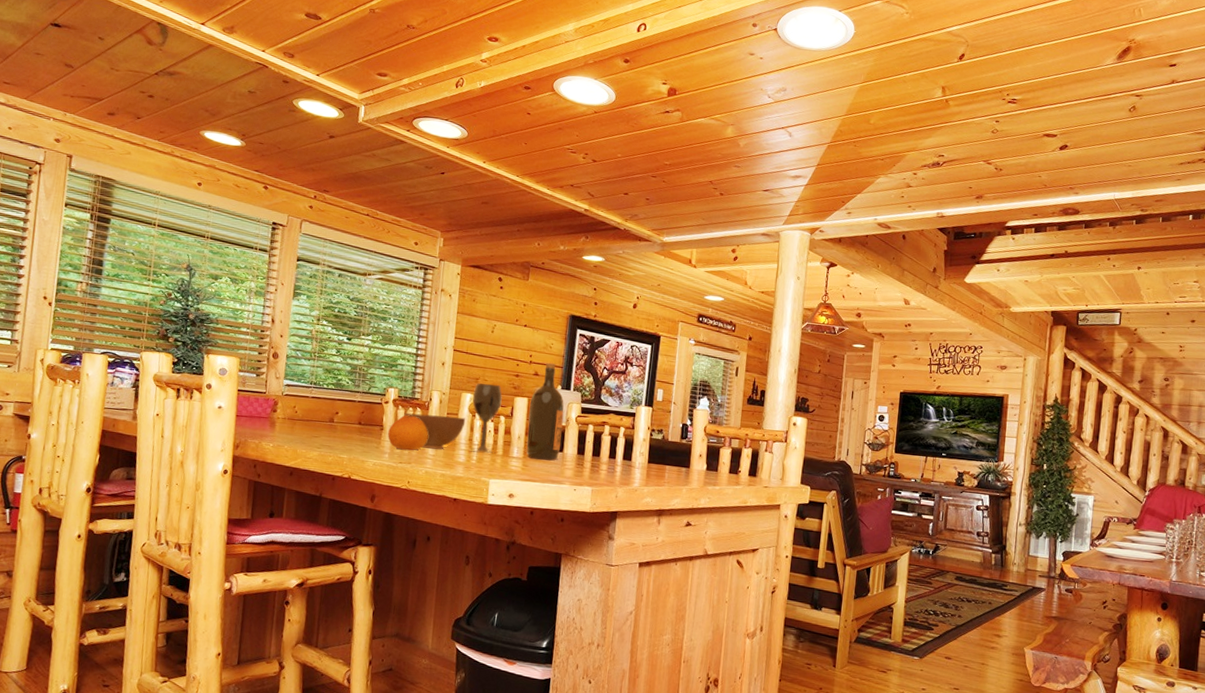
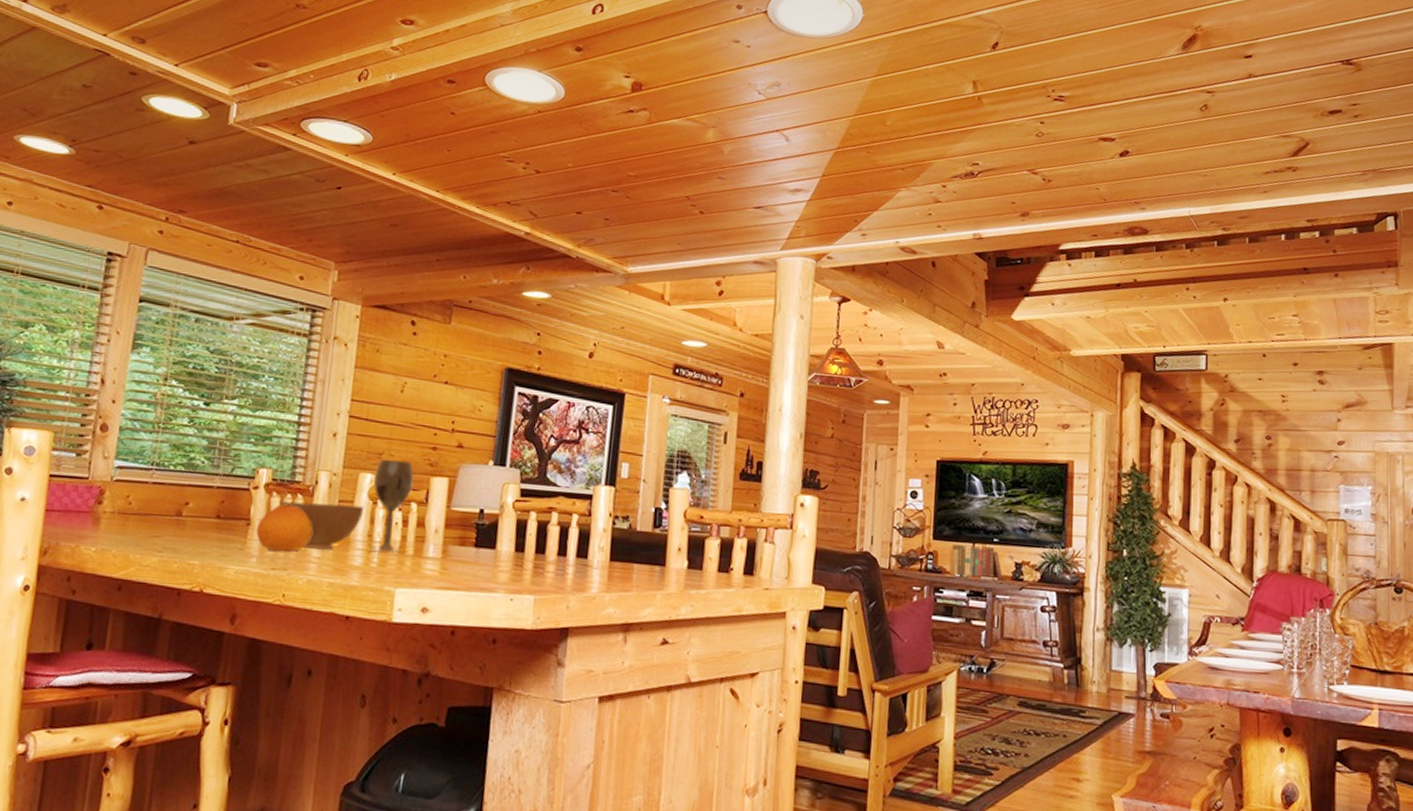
wine bottle: present [526,363,564,462] -> none [445,431,497,562]
books: none [906,457,948,484] -> present [949,545,1002,578]

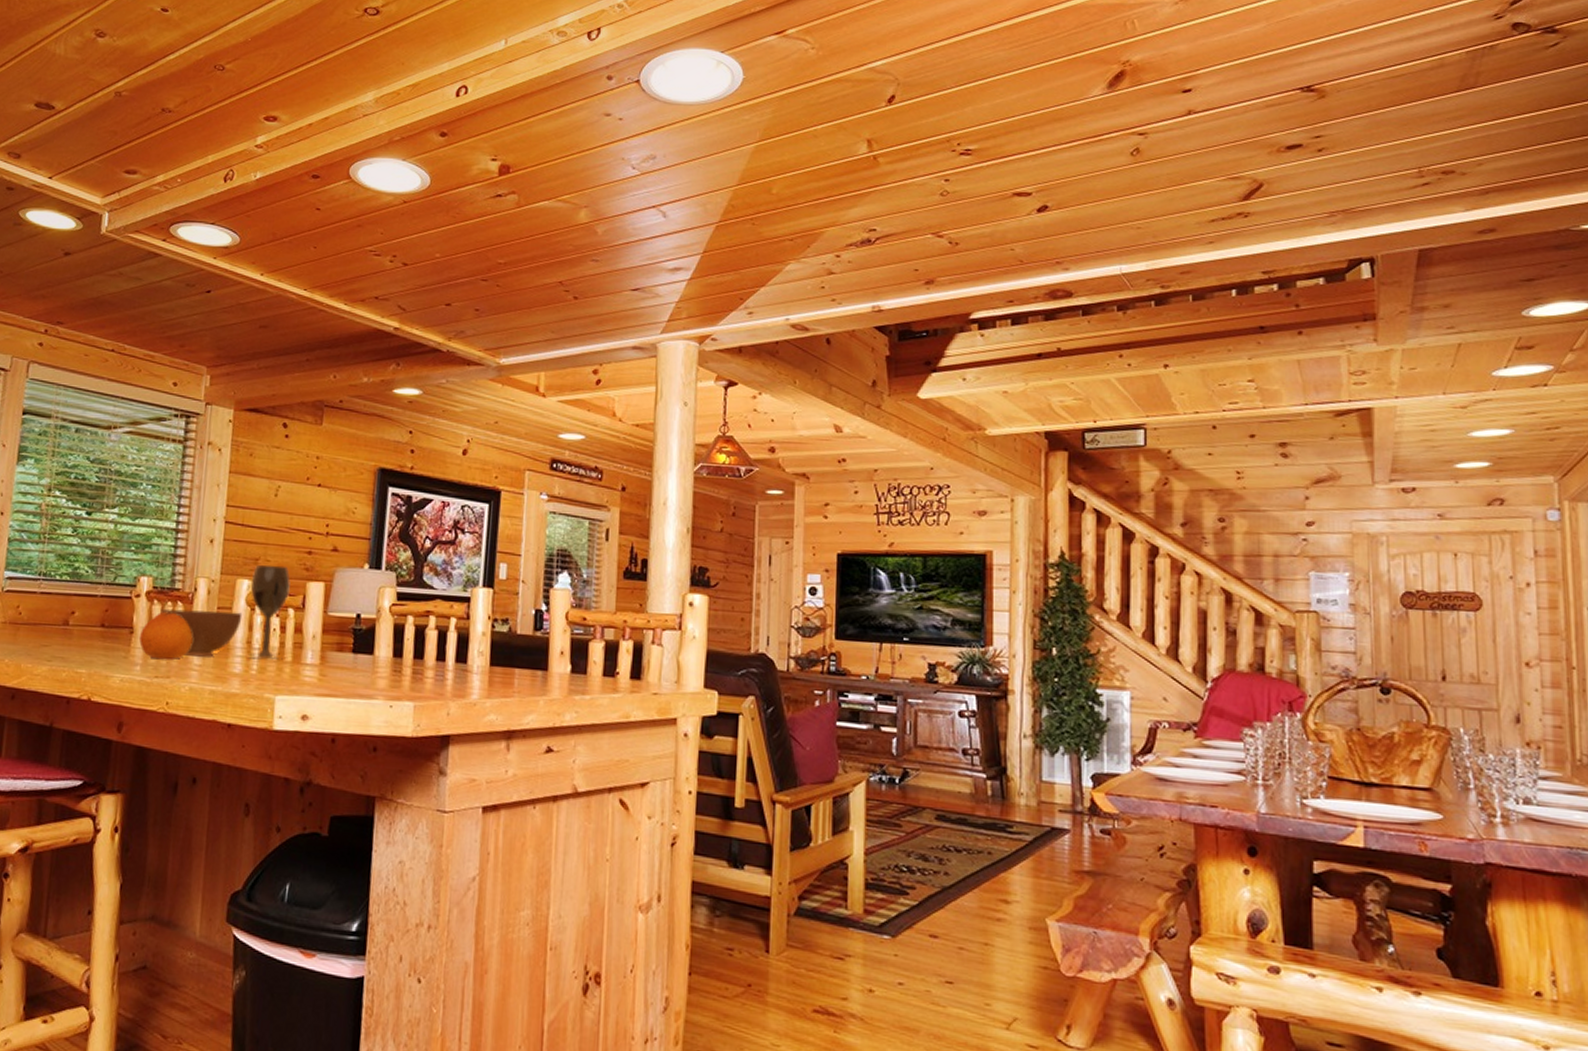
books: present [949,545,1002,578] -> none [854,645,914,681]

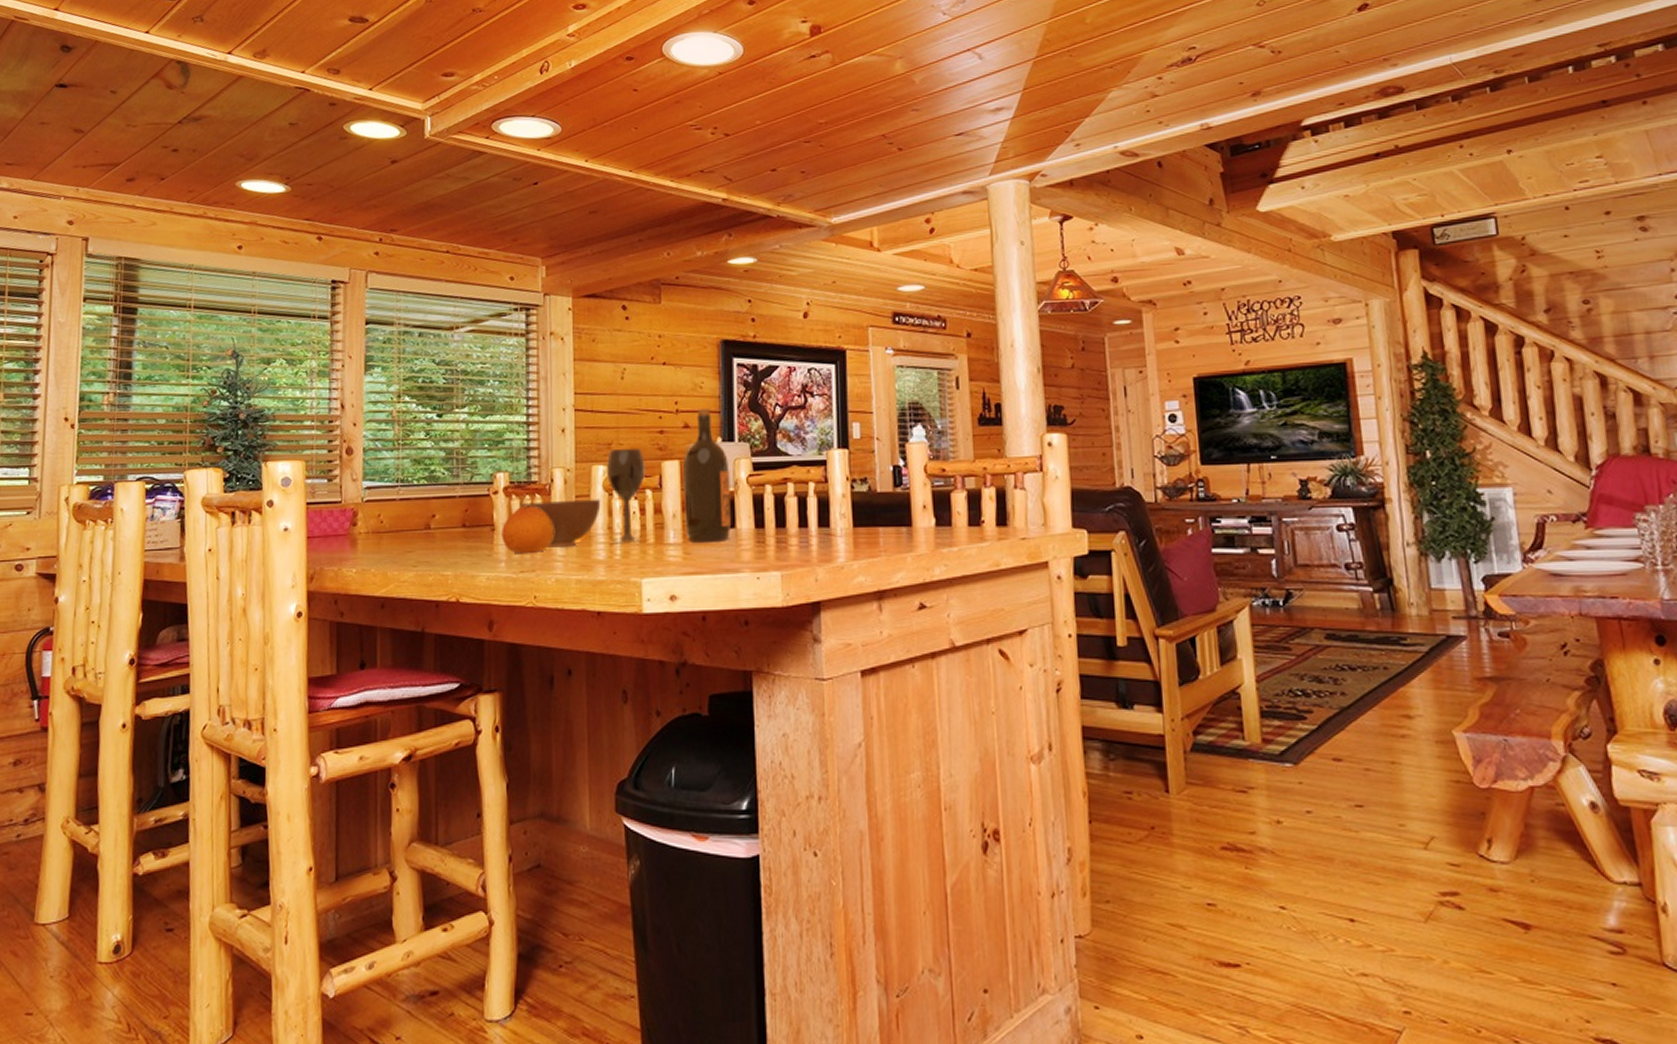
wine bottle: none [323,534,374,668] -> present [683,409,732,544]

